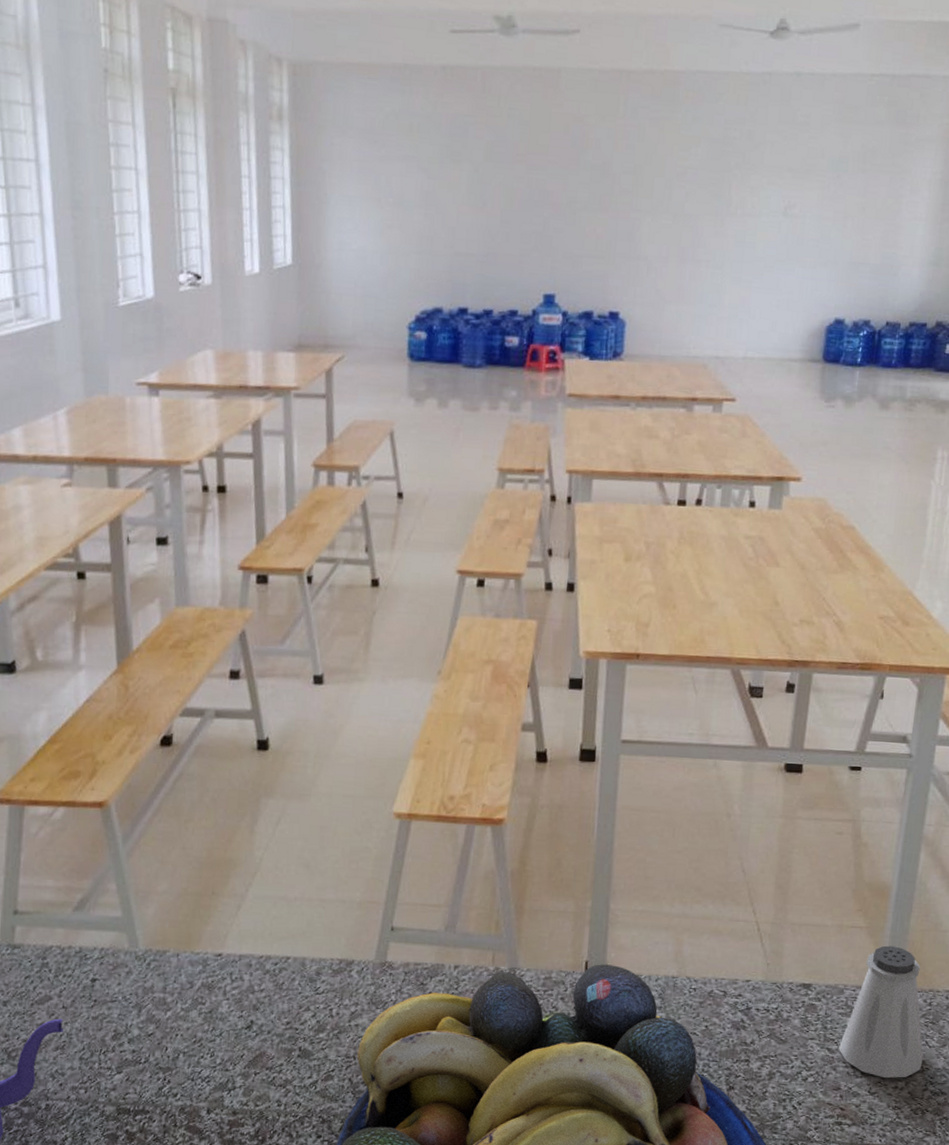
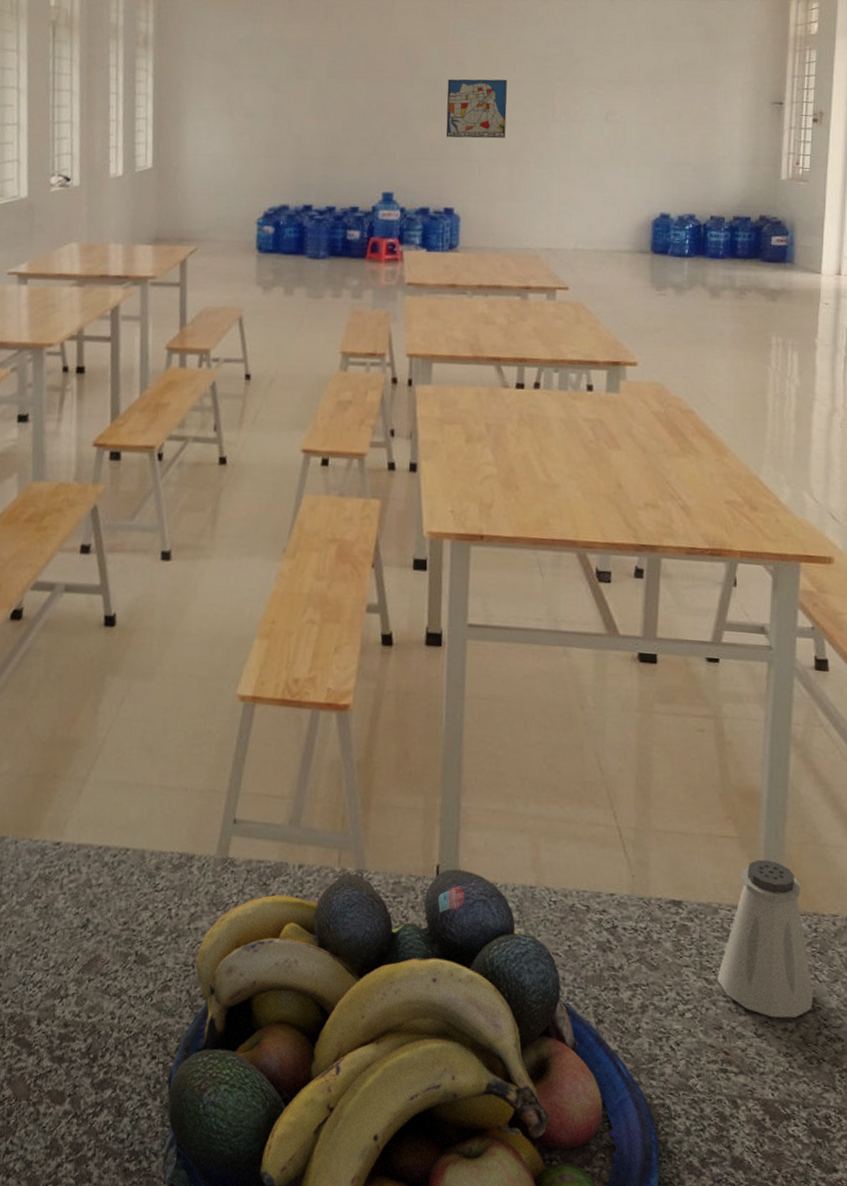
wall art: none [613,164,681,234] -> present [446,79,507,139]

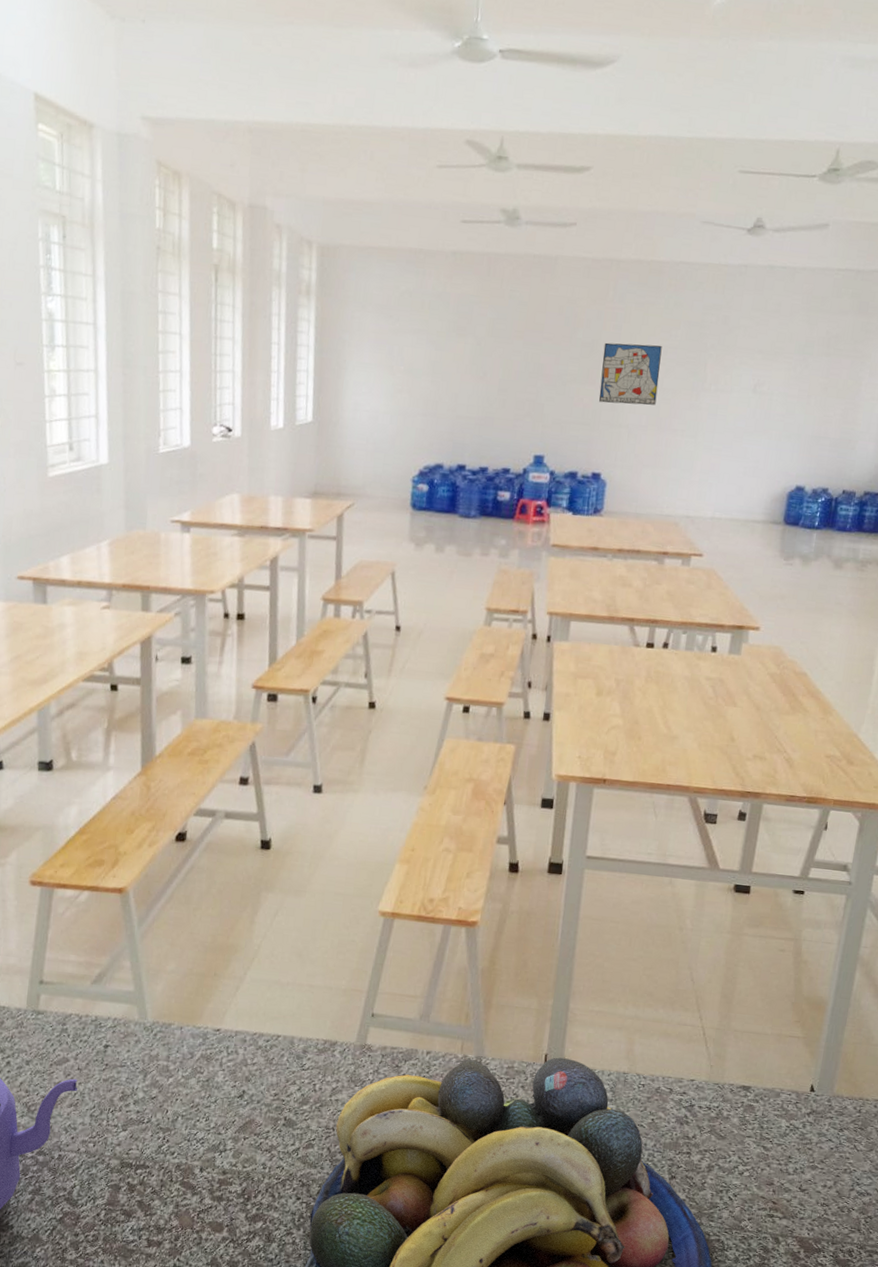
saltshaker: present [717,859,814,1018] -> none [773,1055,852,1178]

